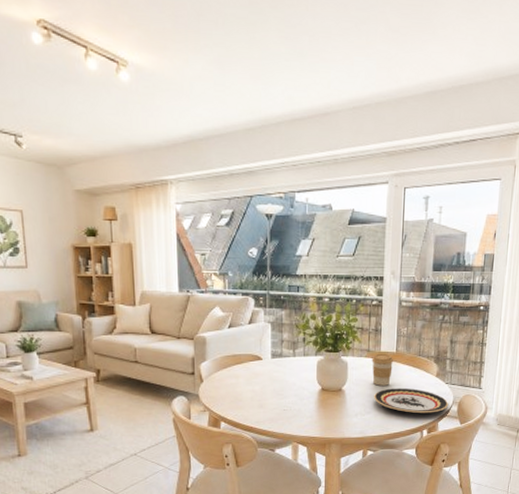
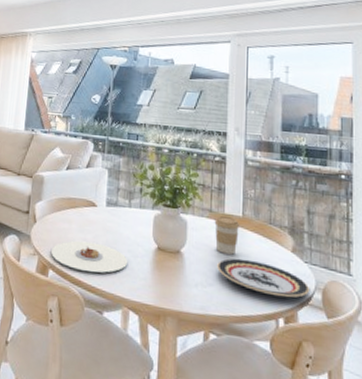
plate: none [220,392,295,418] -> present [50,240,128,273]

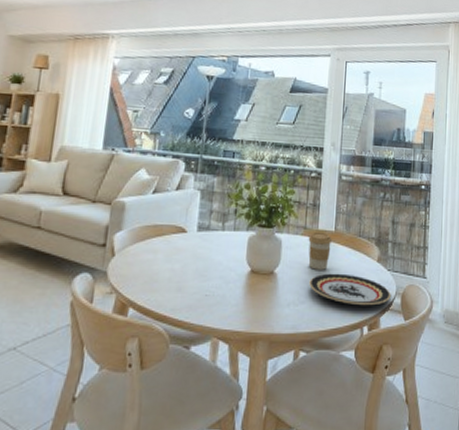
plate: present [50,240,128,273] -> none [131,272,220,304]

